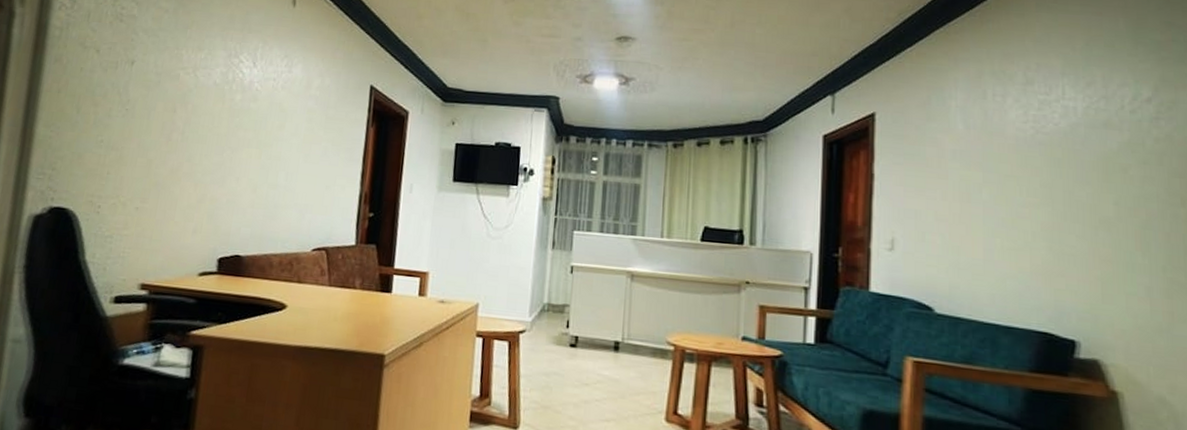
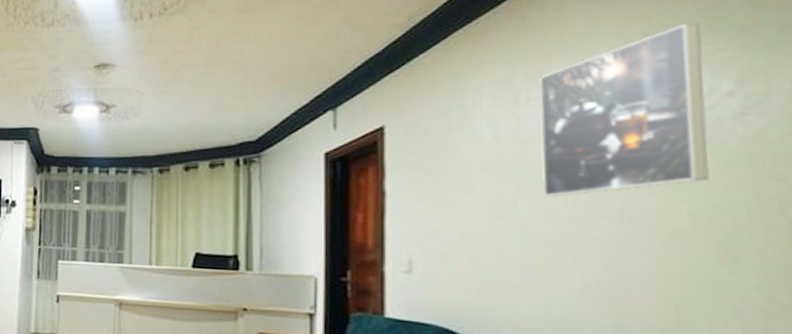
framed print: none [1002,36,1131,185] -> present [538,22,710,198]

